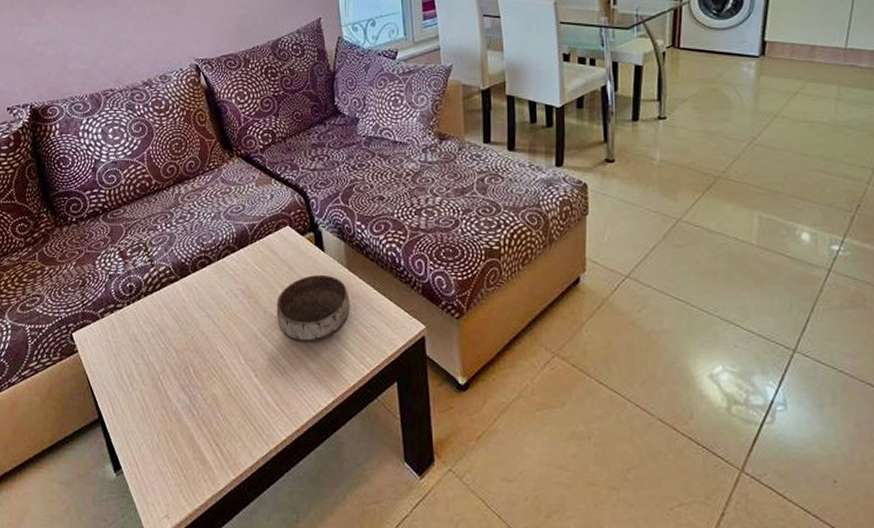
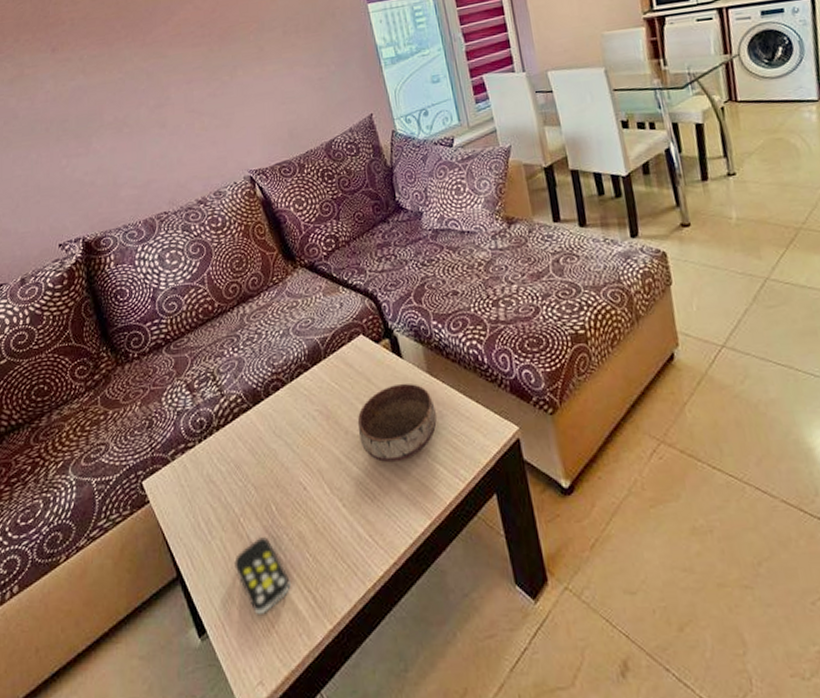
remote control: none [151,394,201,459] -> present [234,537,291,614]

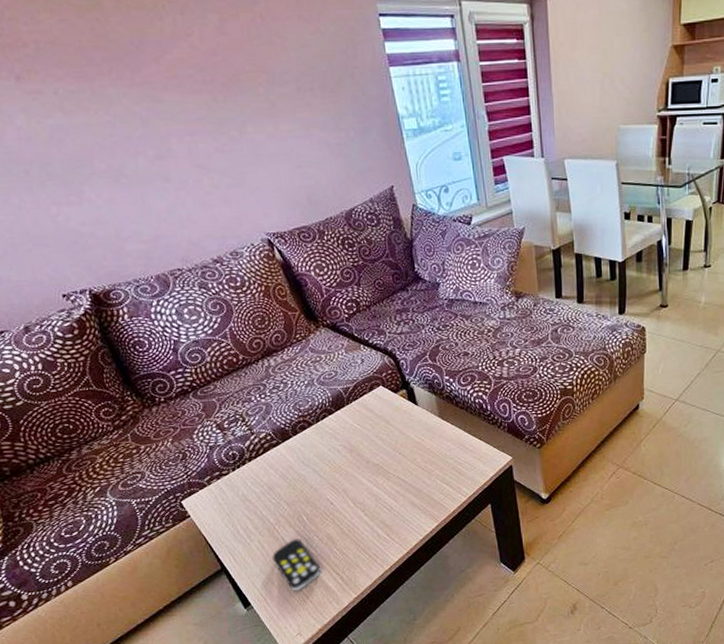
bowl: present [357,383,437,463] -> none [377,424,445,484]

